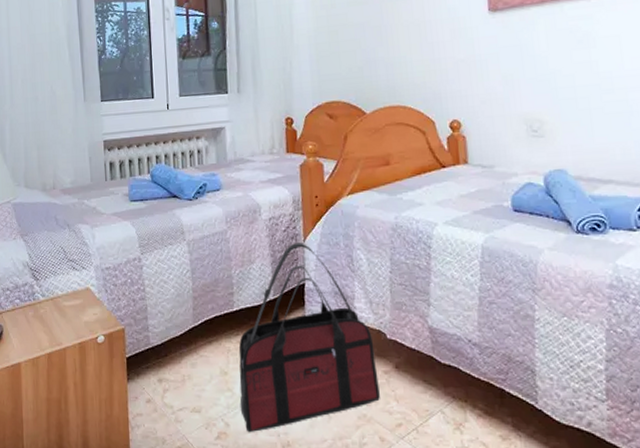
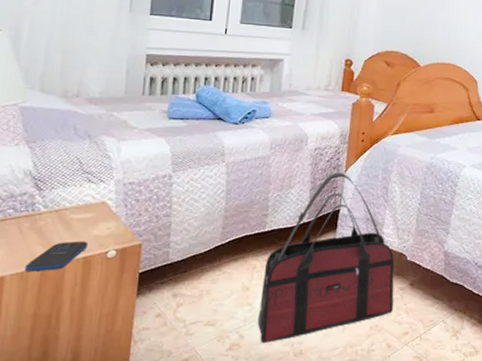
mobile phone: none [34,327,81,359] -> present [24,241,89,272]

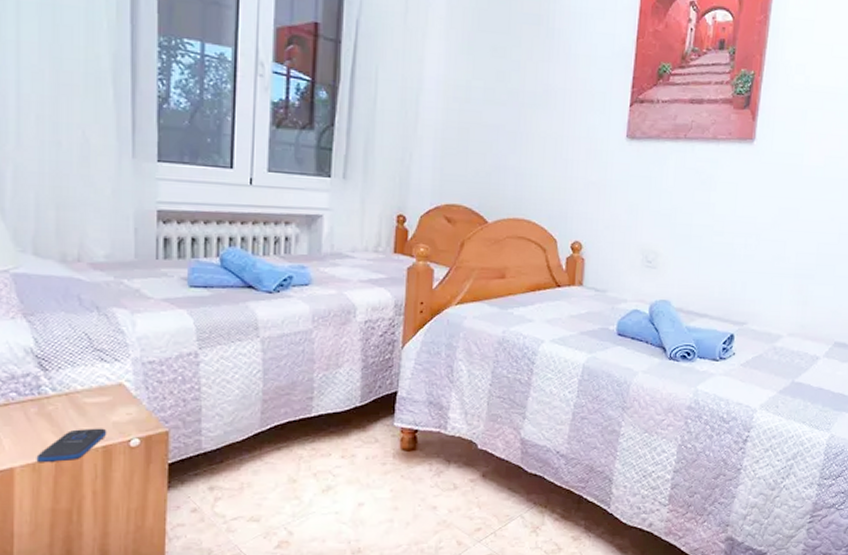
duffel bag: present [257,172,395,344] -> none [308,349,464,541]

